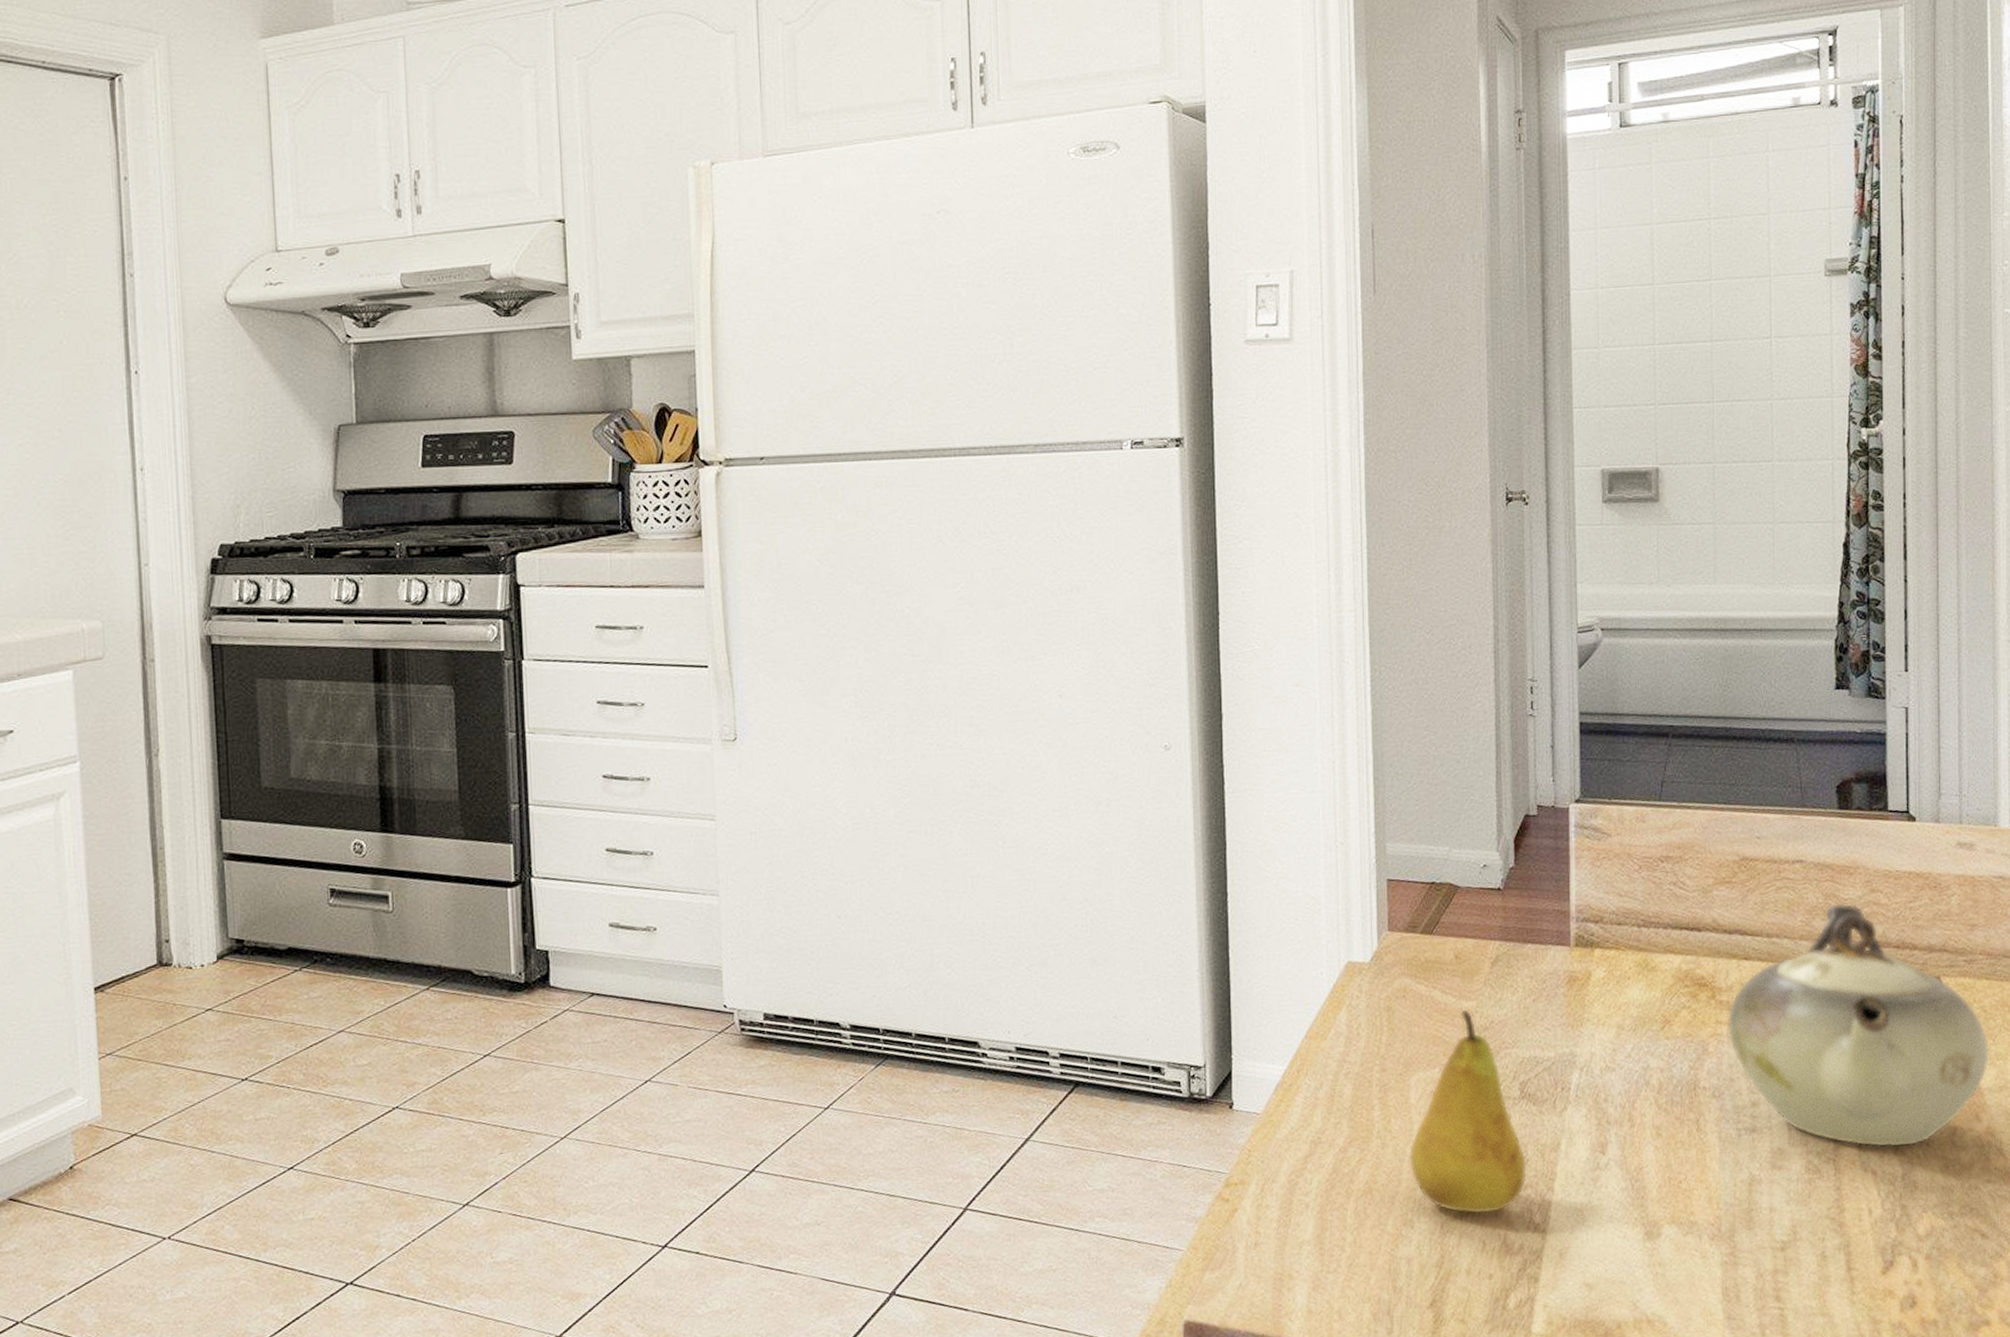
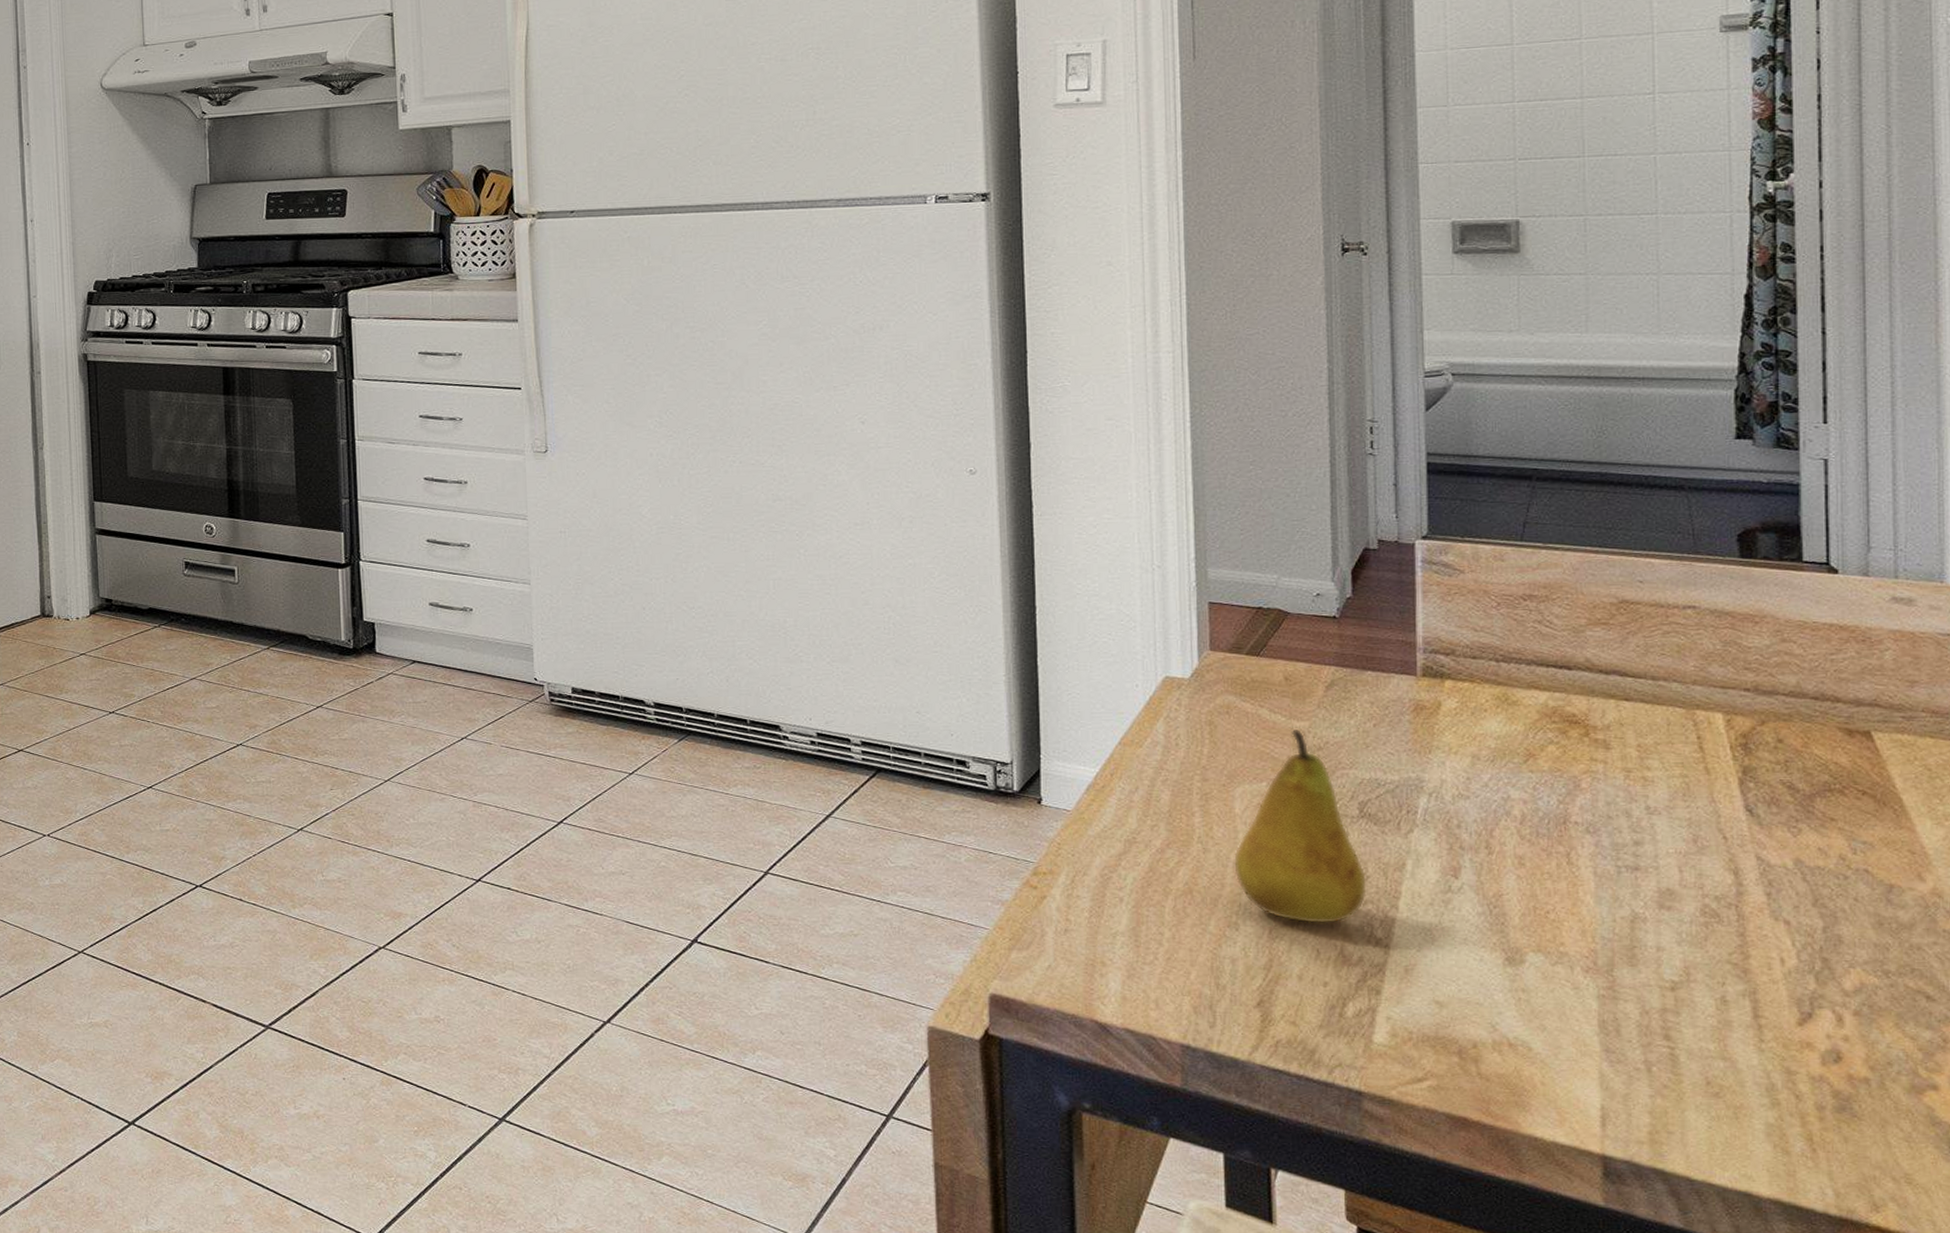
teapot: present [1727,902,1990,1148] -> none [1604,650,1936,900]

